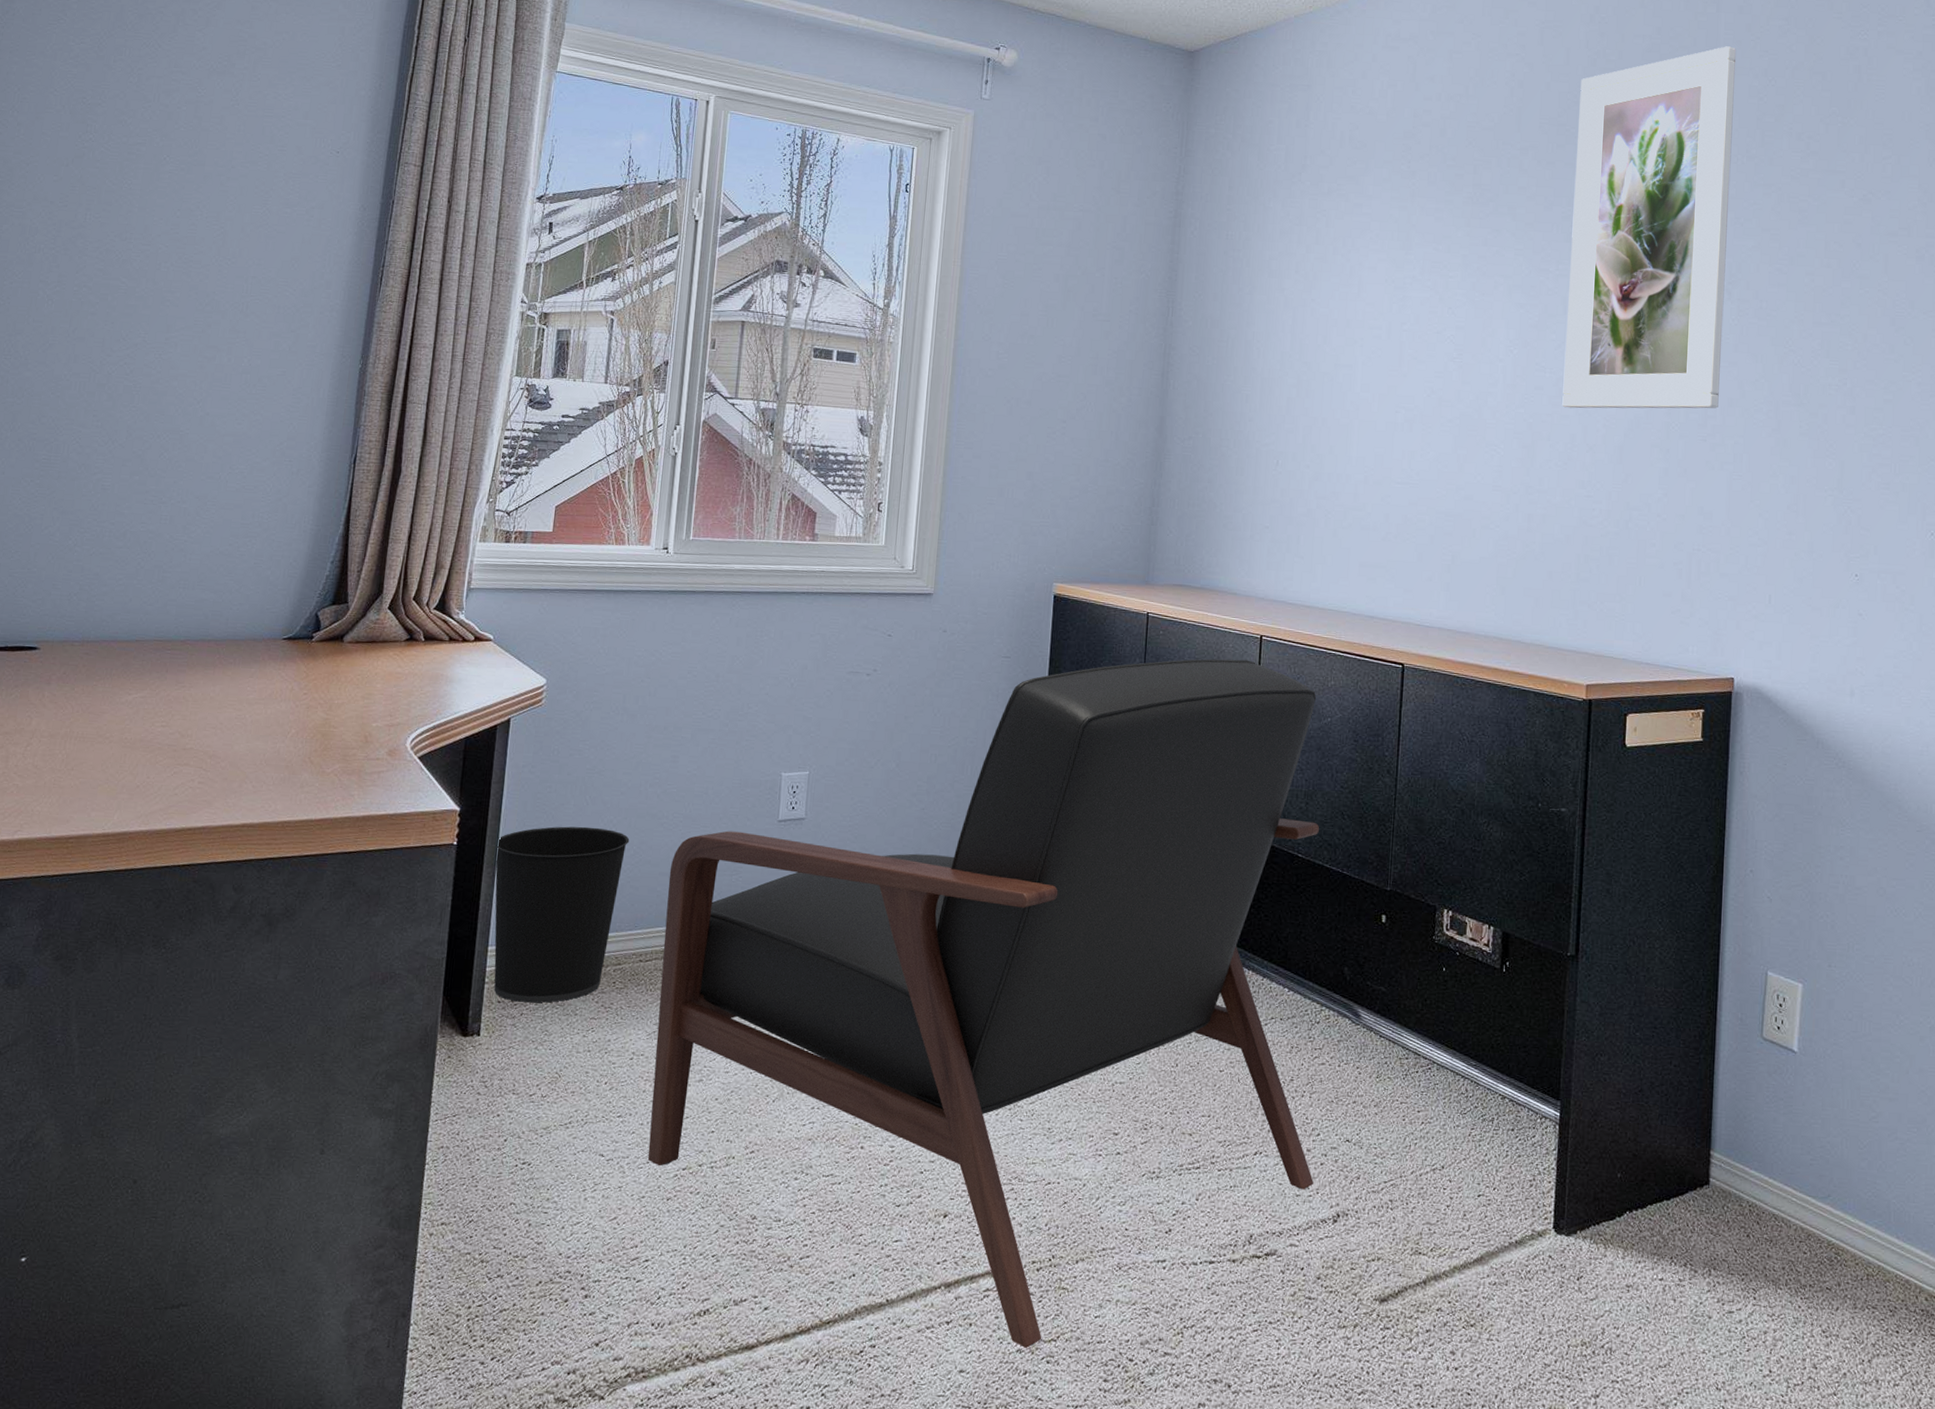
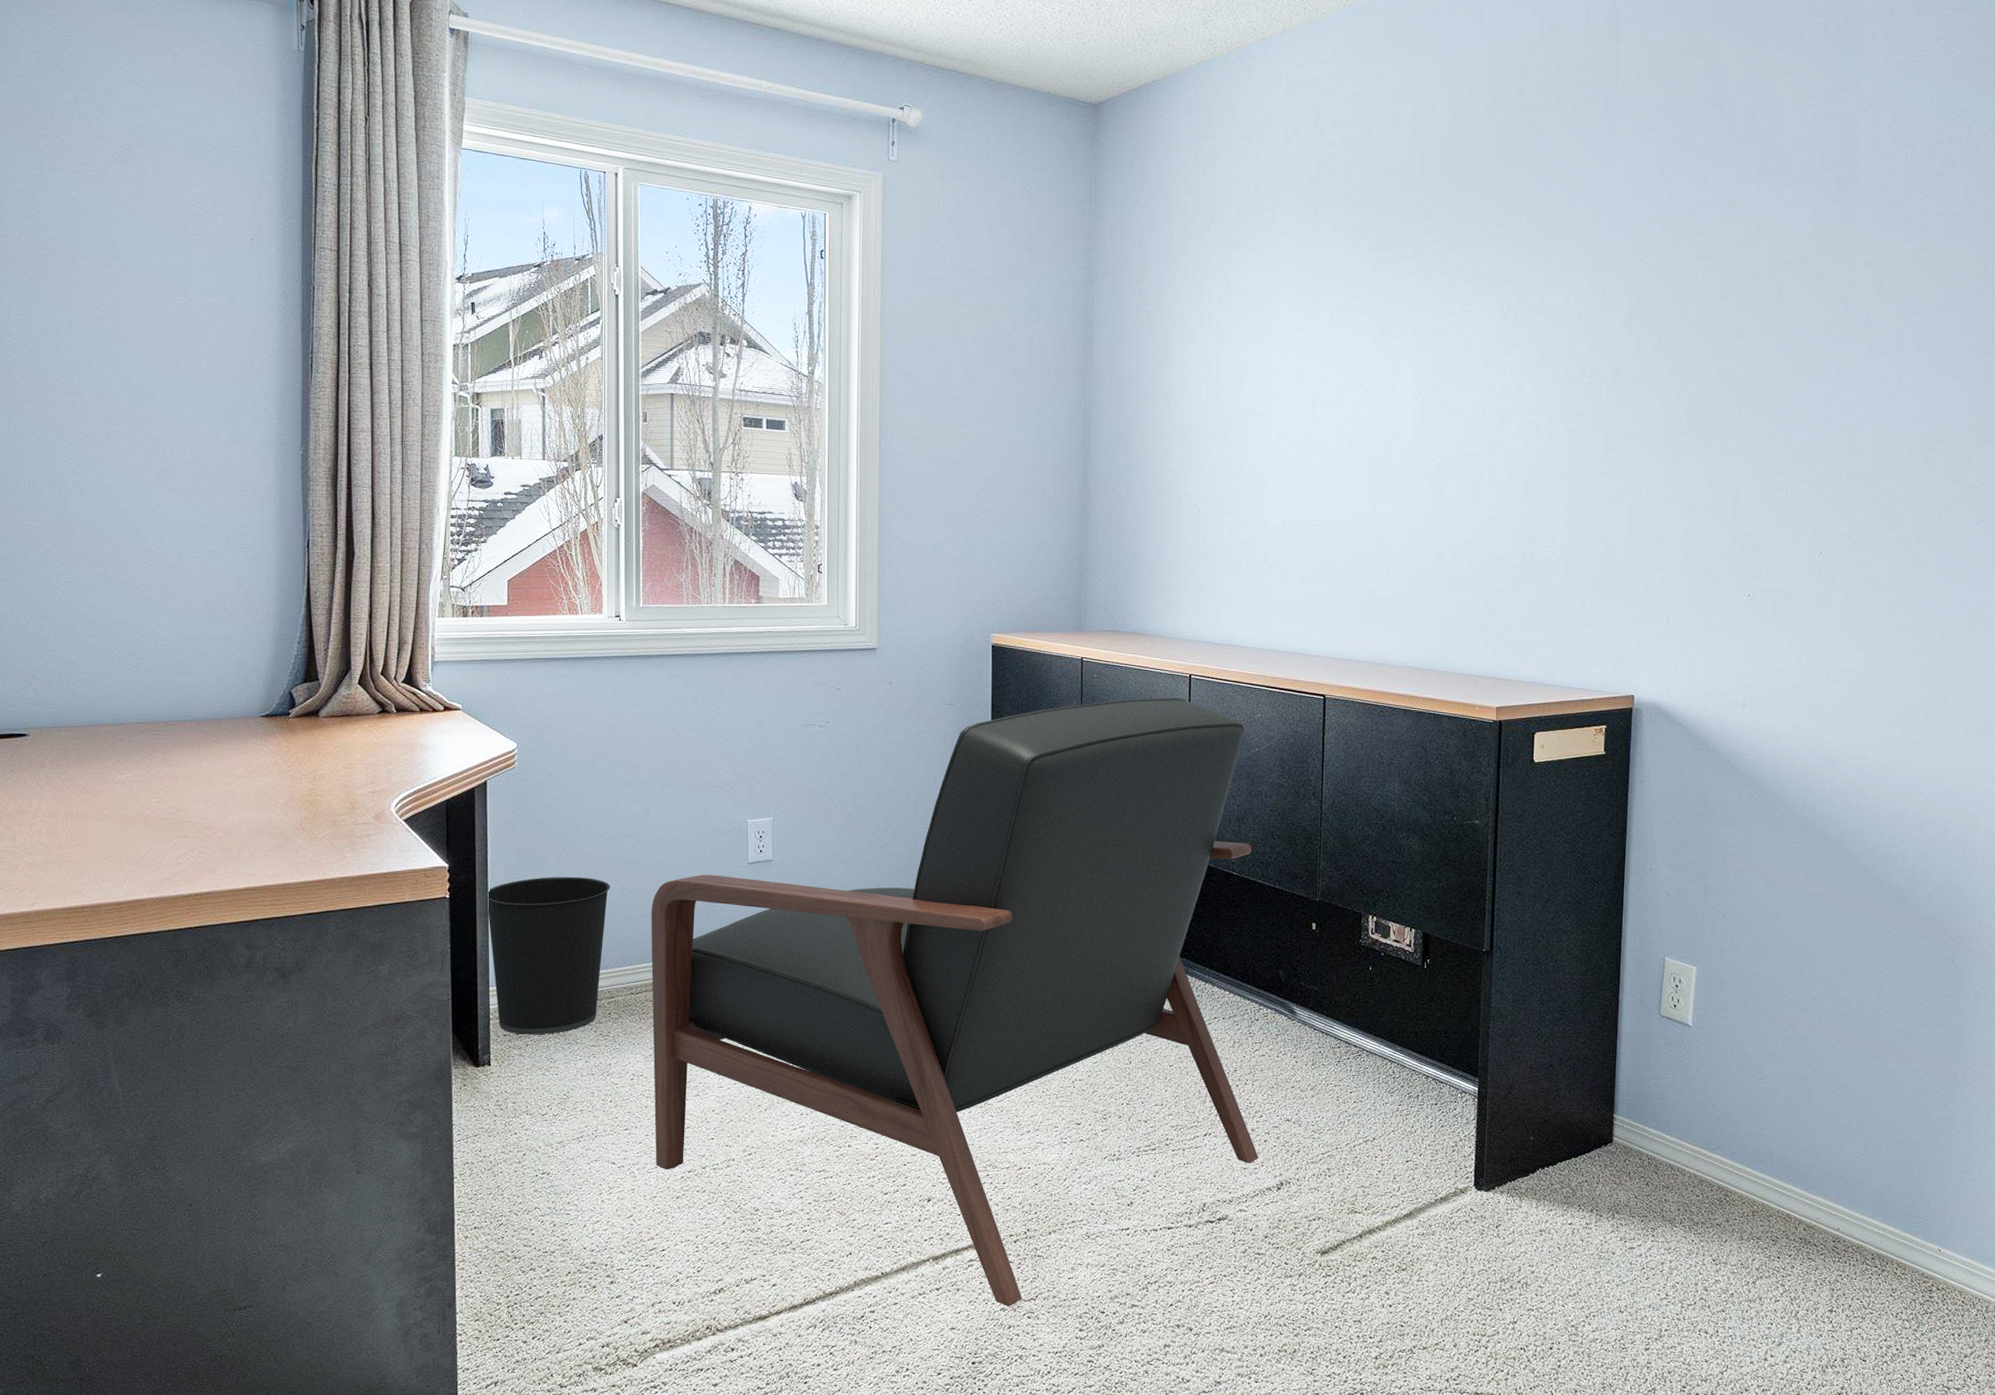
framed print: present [1562,46,1737,409] -> none [1469,79,1636,447]

